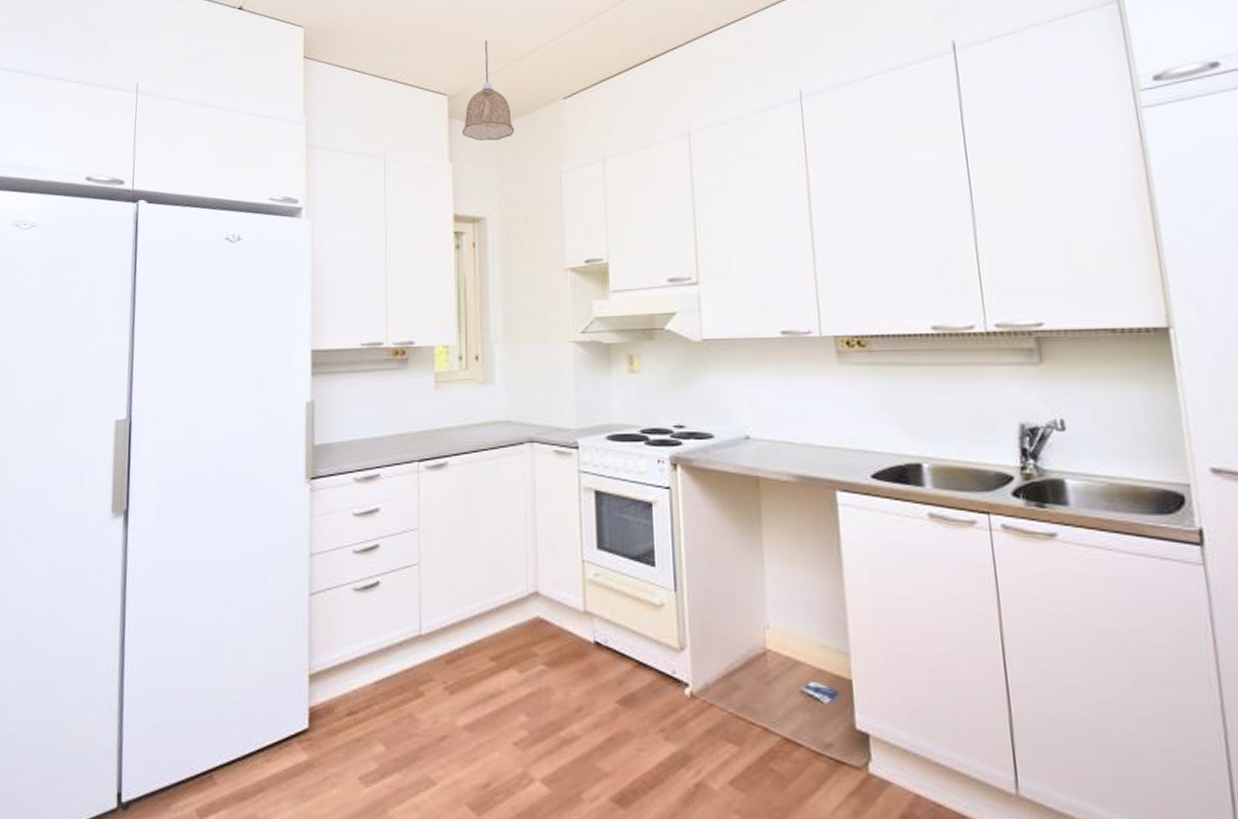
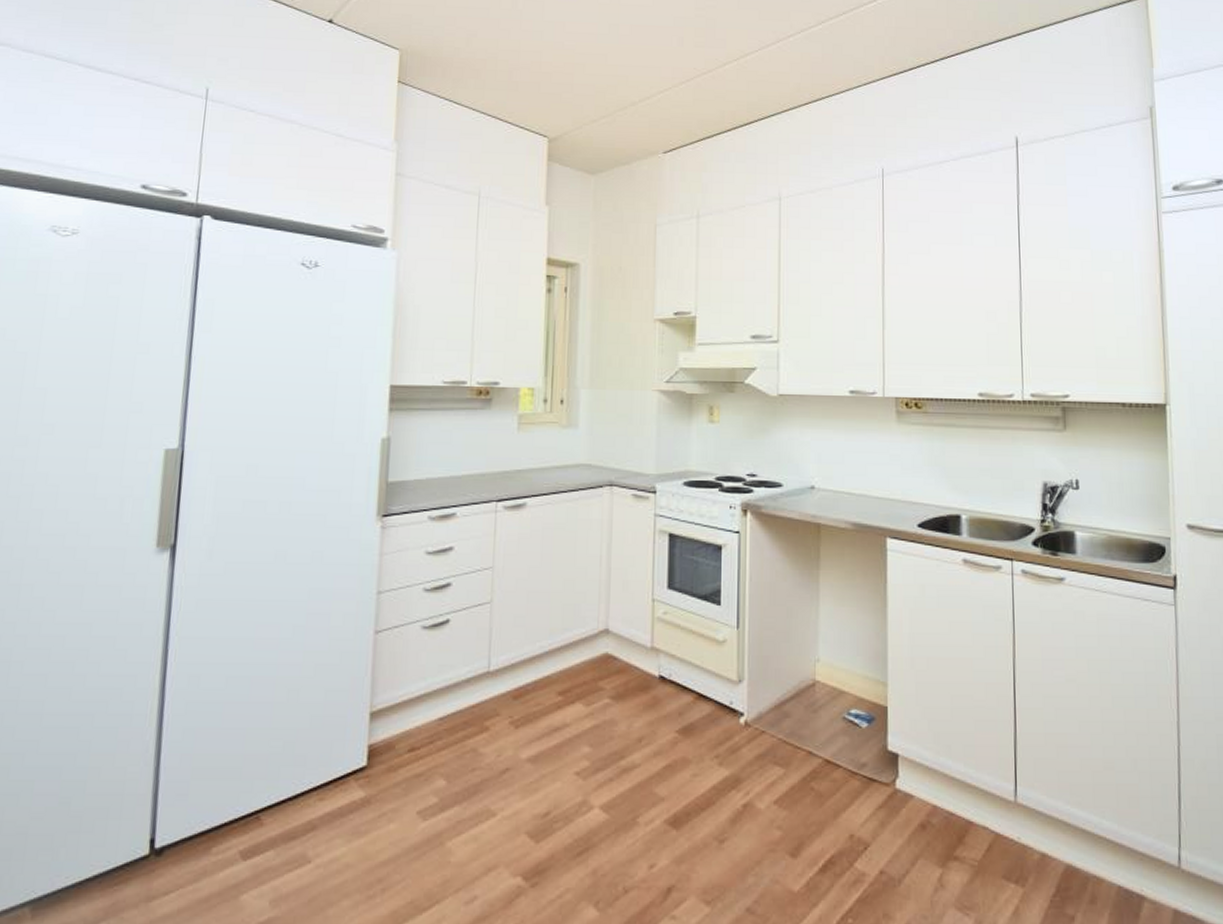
pendant lamp: present [462,41,515,141] -> none [561,87,614,188]

